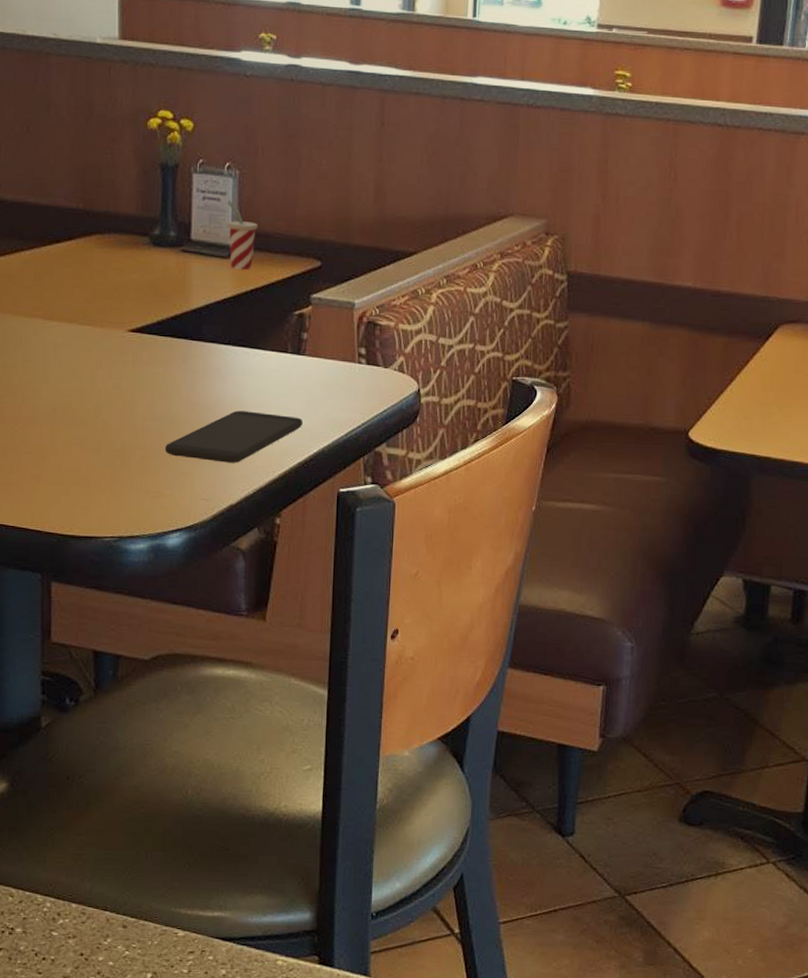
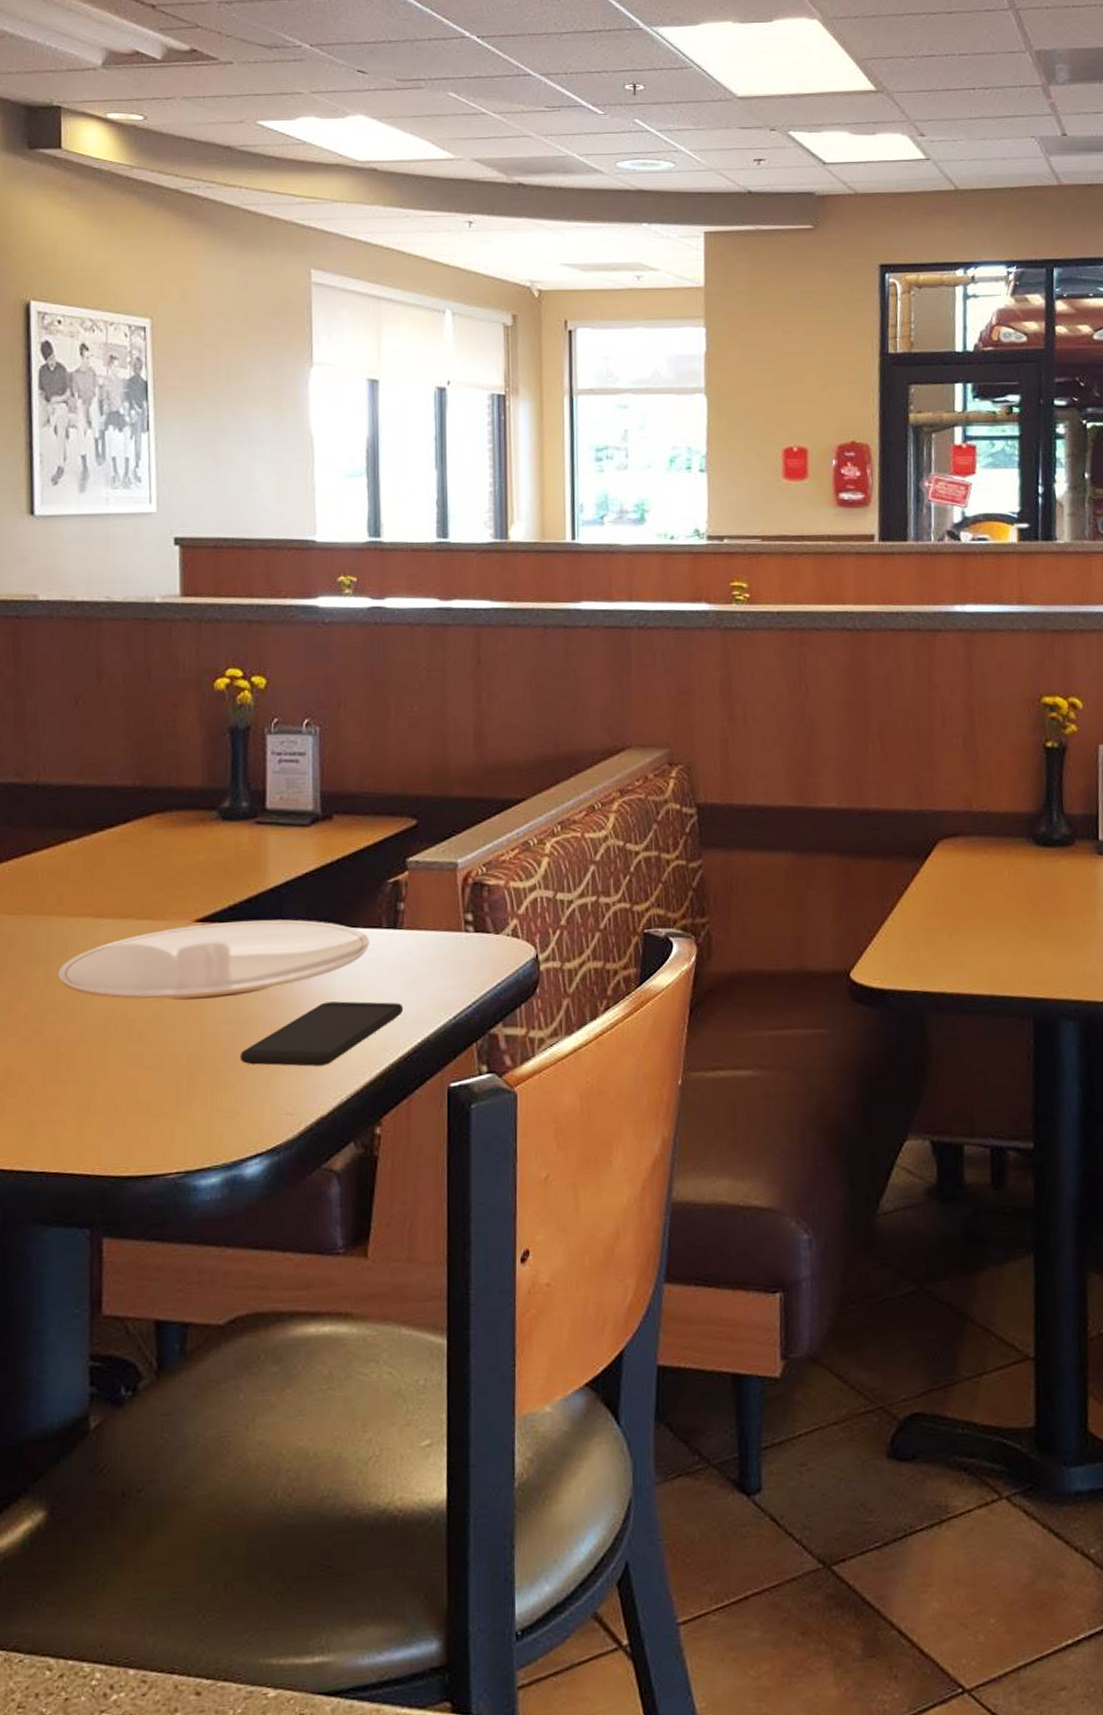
plate: none [13,334,277,398] -> present [58,919,370,1000]
beverage cup: present [226,200,258,271] -> none [307,761,343,839]

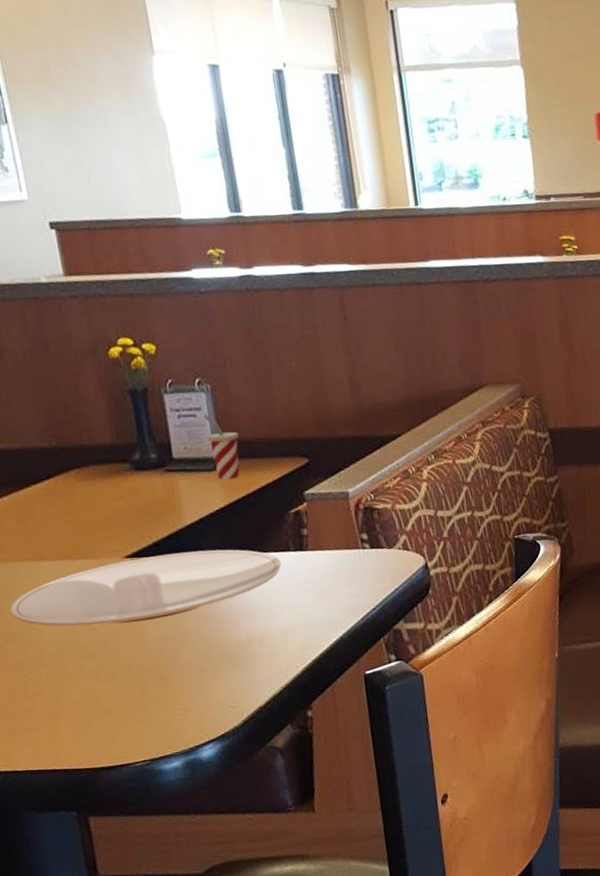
mobile phone: present [239,1001,404,1067] -> none [182,610,319,671]
beverage cup: none [307,761,343,839] -> present [203,414,240,480]

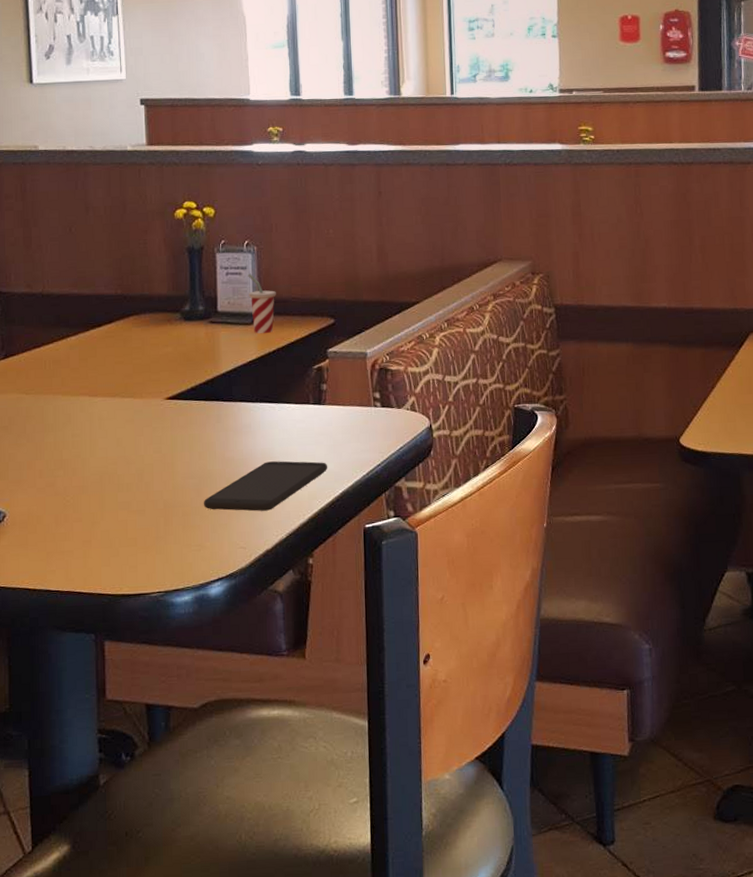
plate: present [10,549,282,627] -> none [63,397,301,460]
mobile phone: none [182,610,319,671] -> present [203,461,328,511]

